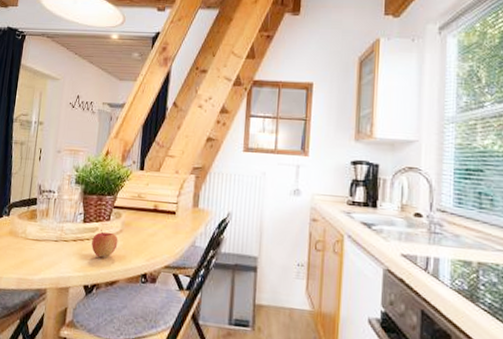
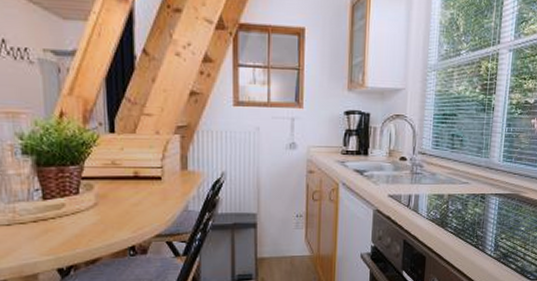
apple: present [91,230,118,258] -> none [59,206,94,237]

